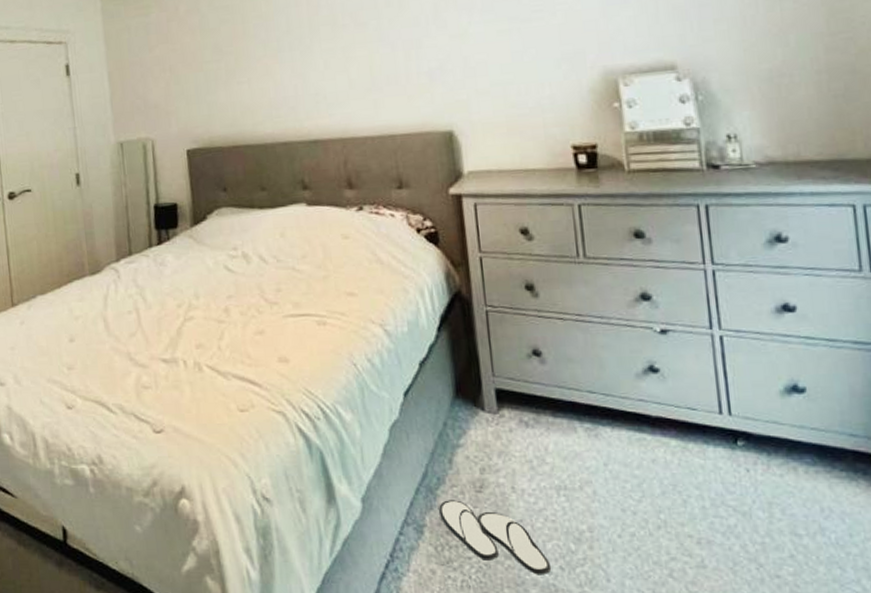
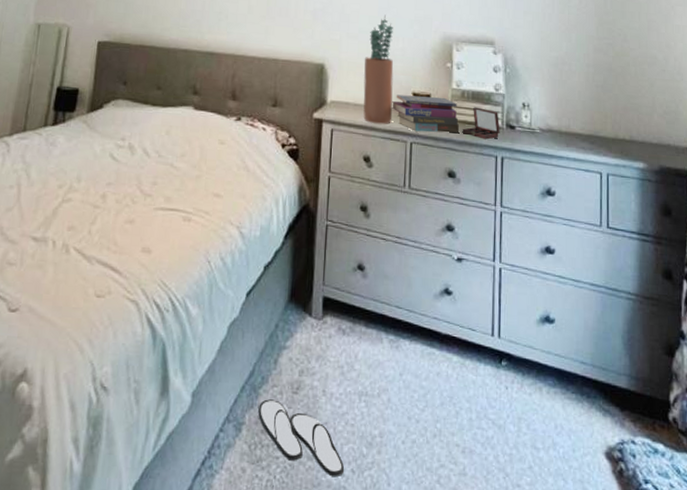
vase: none [502,59,551,191] -> present [363,14,394,125]
books: none [547,145,643,191] -> present [392,94,460,133]
jewelry box: none [645,149,699,188] -> present [462,107,500,140]

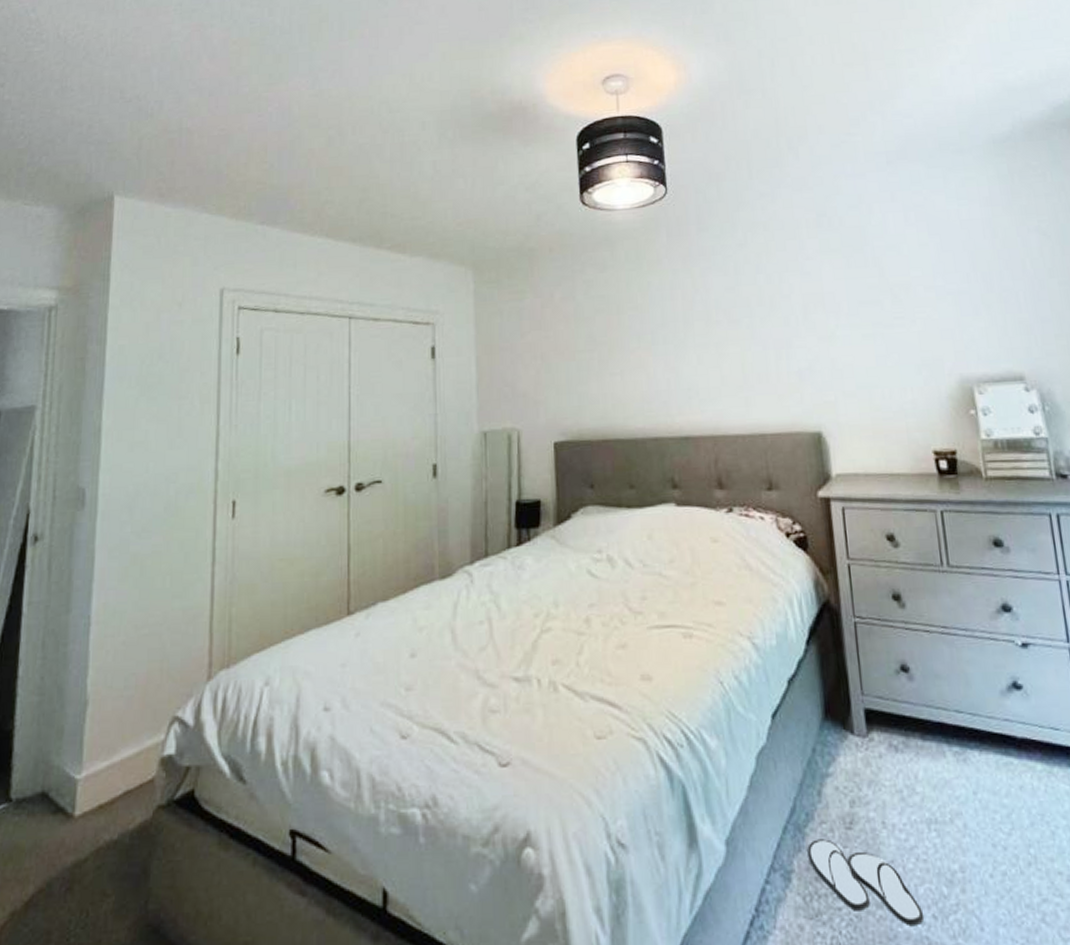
vase: present [363,14,394,125] -> none [868,363,915,495]
books: present [392,94,460,133] -> none [910,451,999,497]
jewelry box: present [462,107,500,140] -> none [1002,458,1050,496]

